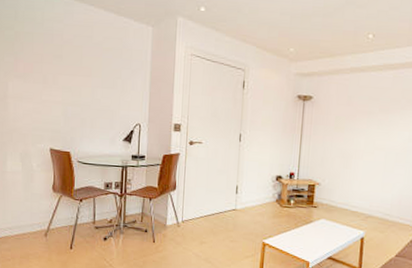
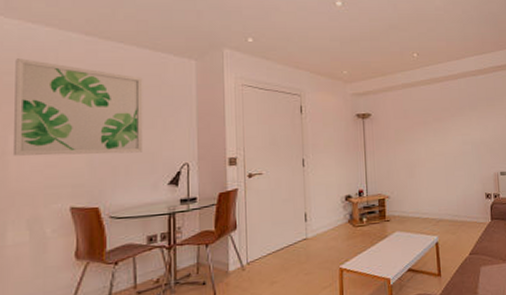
wall art: none [11,15,108,109] -> present [12,58,144,156]

